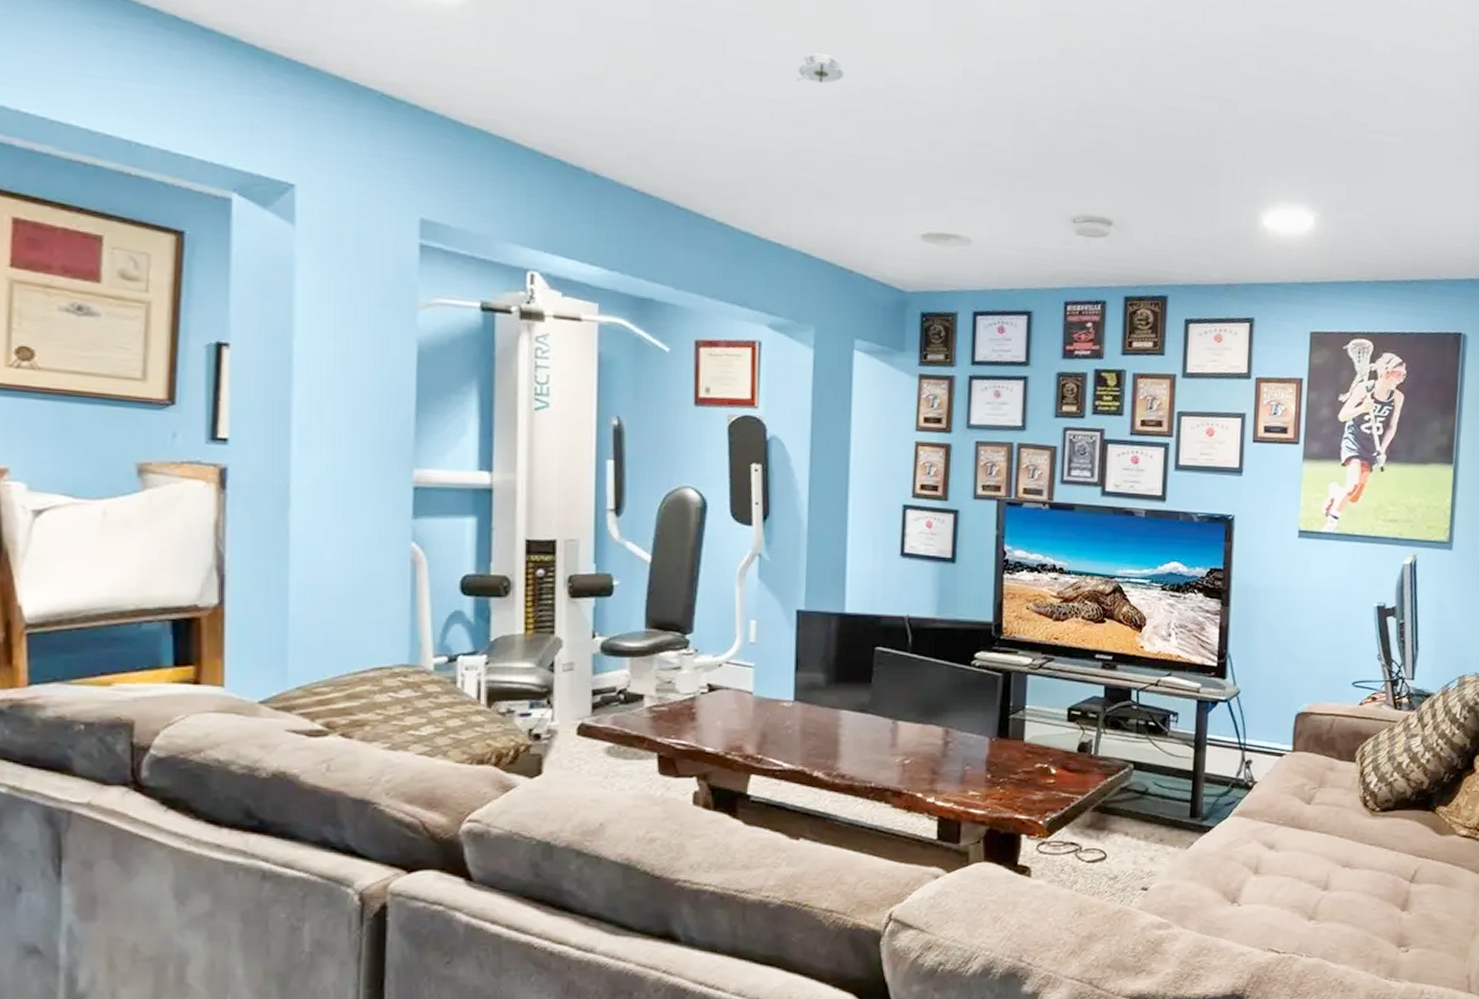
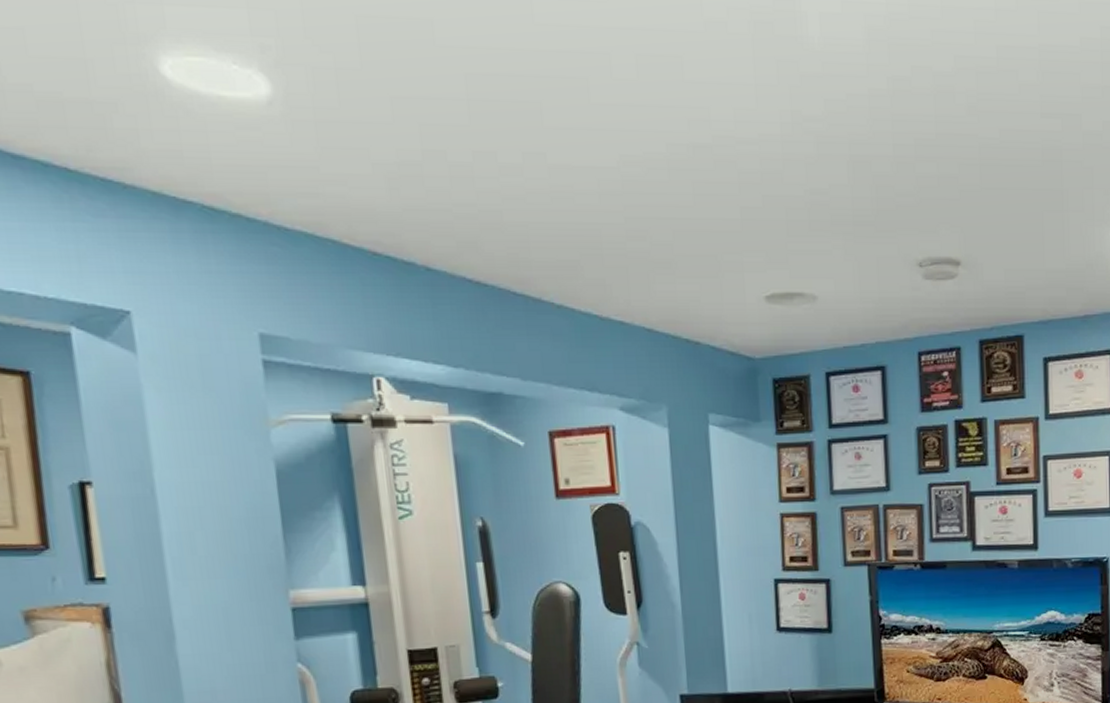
smoke detector: present [796,53,844,84] -> none [620,112,668,145]

